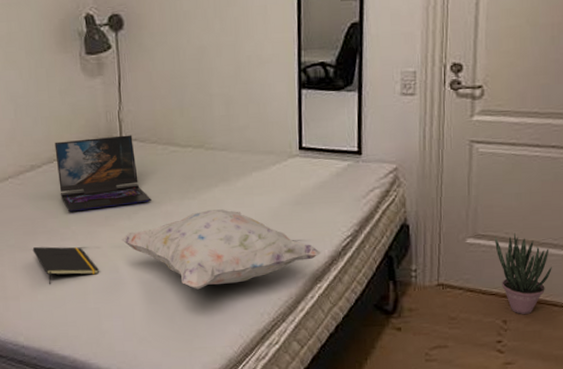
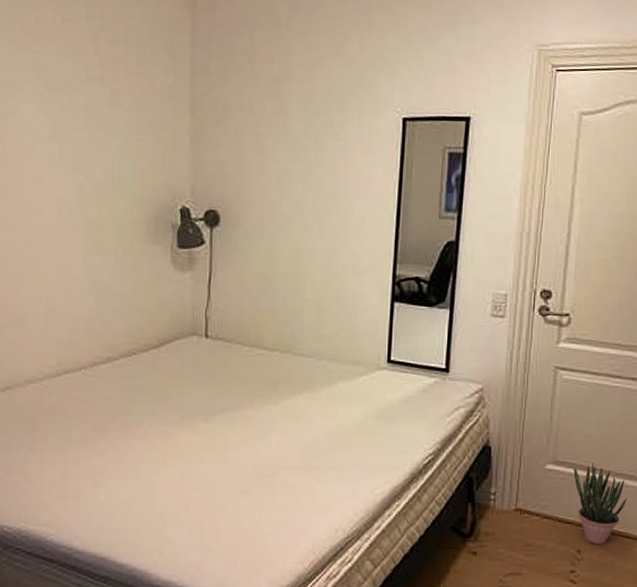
notepad: present [32,246,99,285] -> none [99,444,169,486]
laptop: present [54,135,151,212] -> none [135,333,232,410]
decorative pillow: present [122,209,322,290] -> none [197,417,402,500]

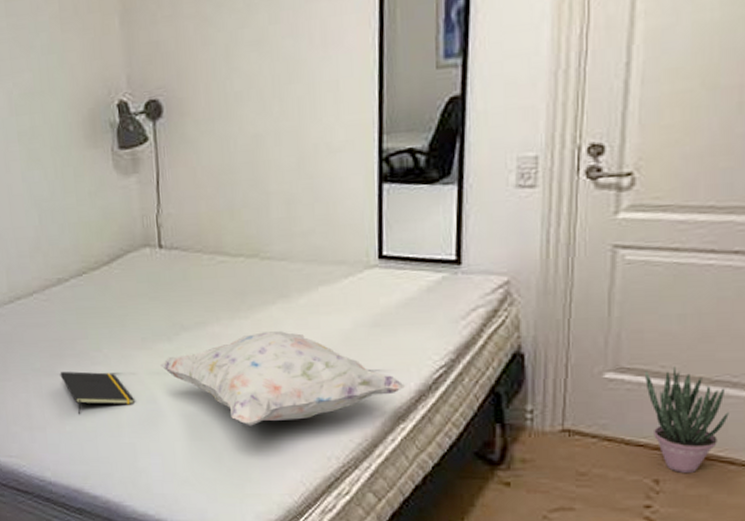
notepad: none [99,444,169,486] -> present [60,371,134,415]
decorative pillow: none [197,417,402,500] -> present [160,331,406,426]

